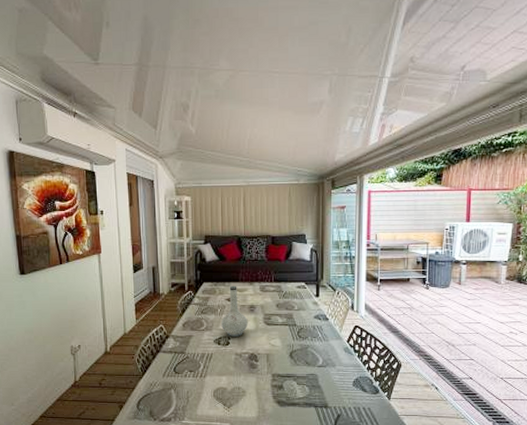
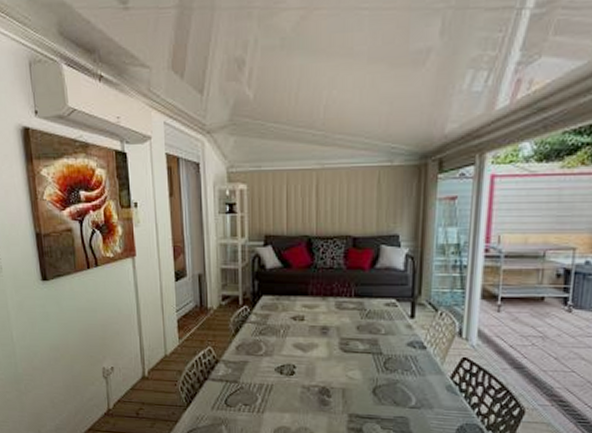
vase: present [221,285,248,337] -> none [285,300,319,365]

